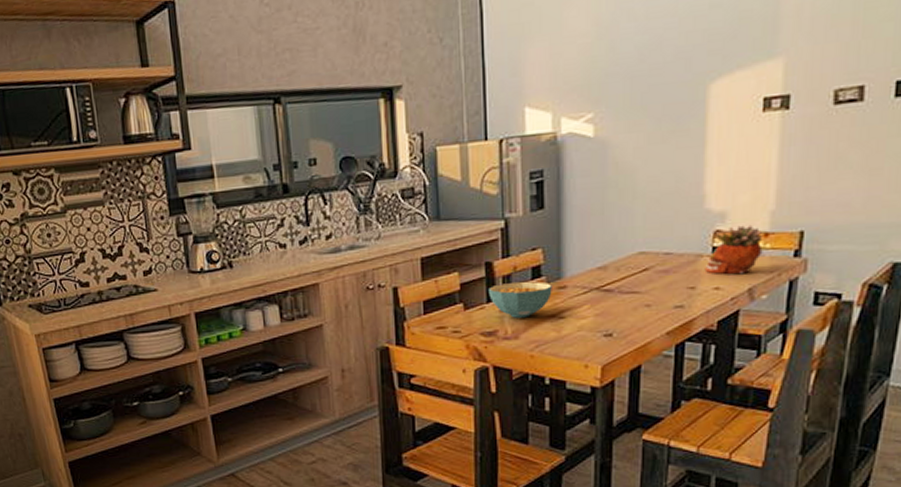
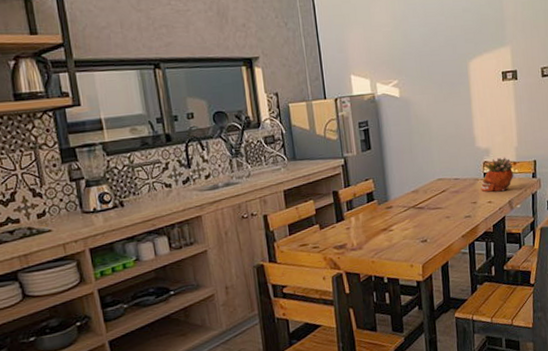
cereal bowl: present [489,281,552,318] -> none [337,204,383,233]

